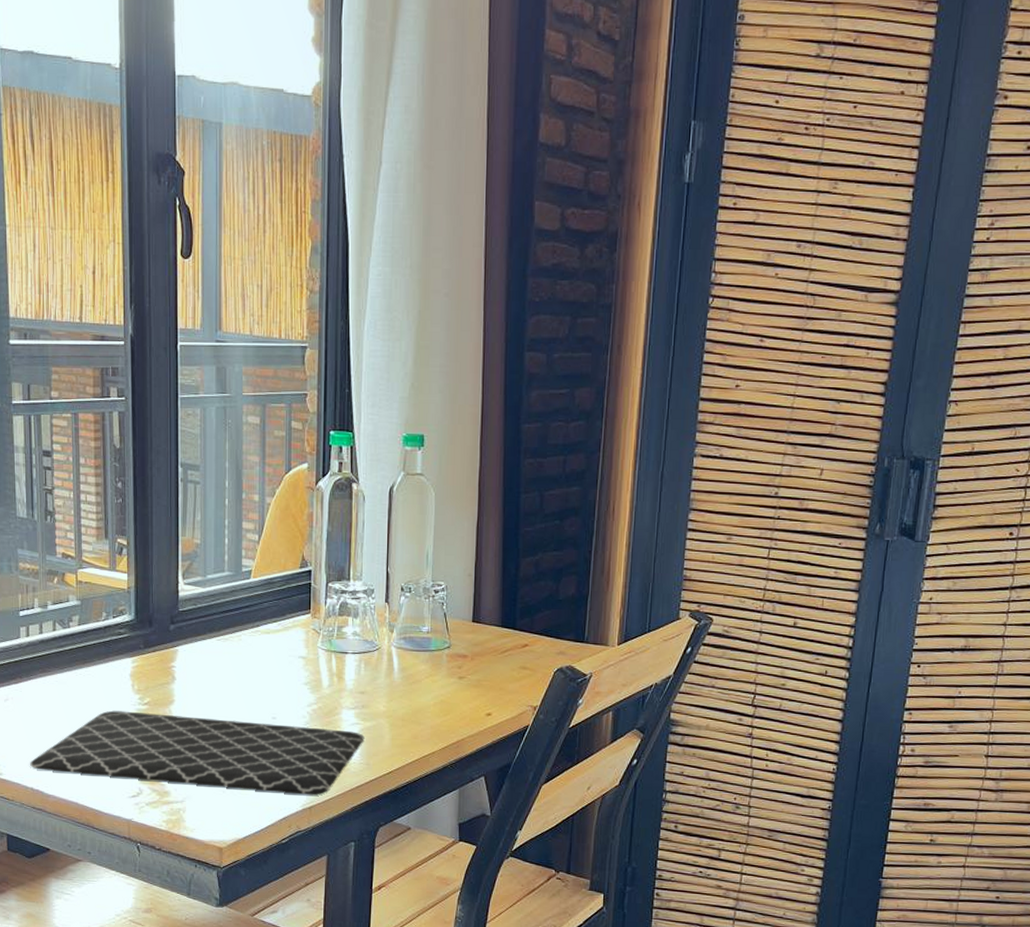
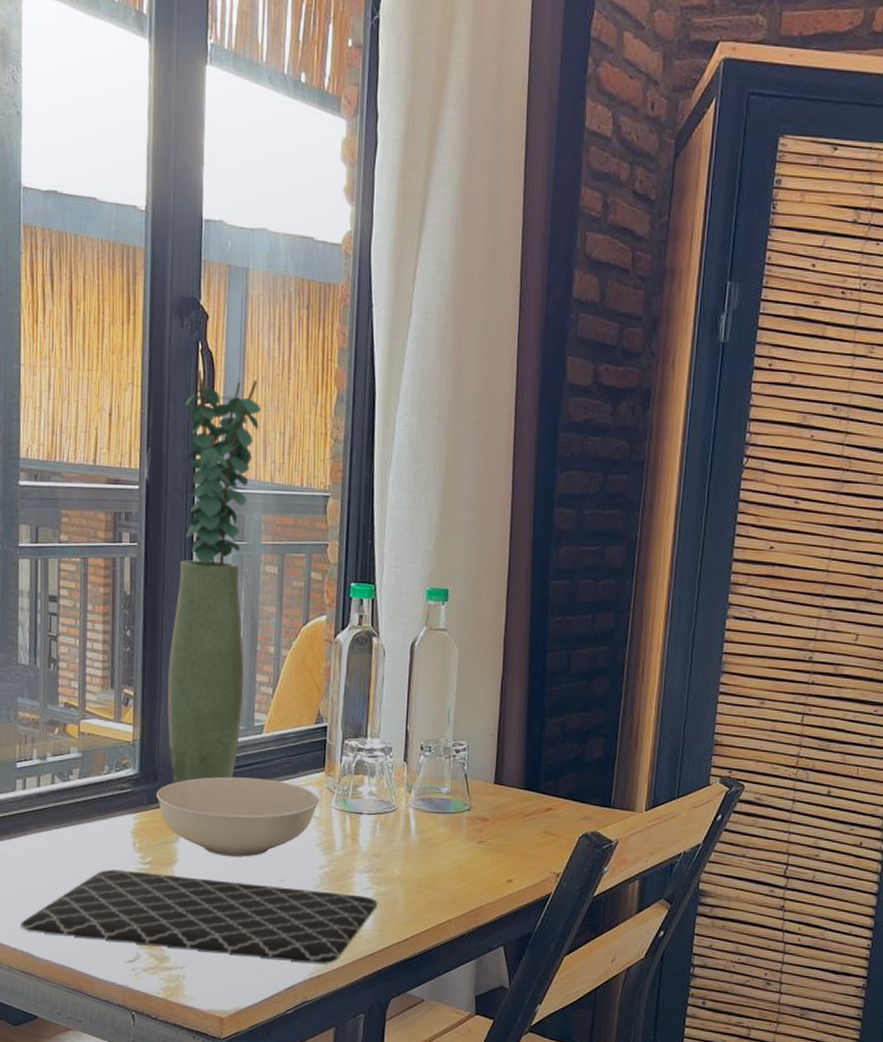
bowl: none [152,620,307,696] -> present [156,776,320,857]
vase: none [158,225,238,628] -> present [167,369,261,783]

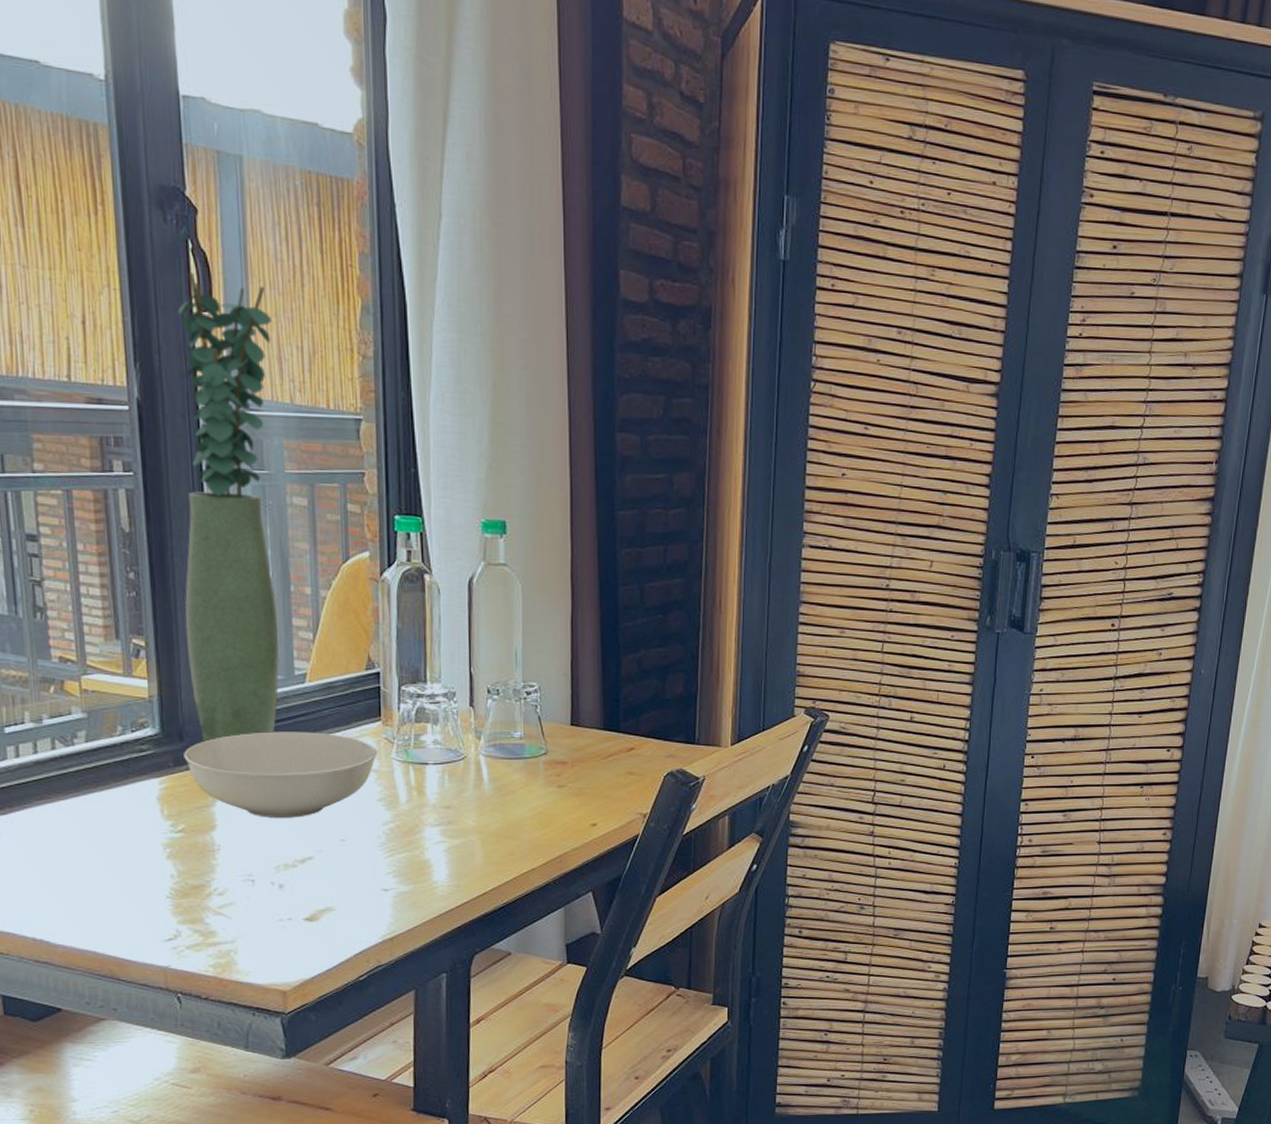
placemat: present [21,869,378,964] -> none [29,841,453,925]

